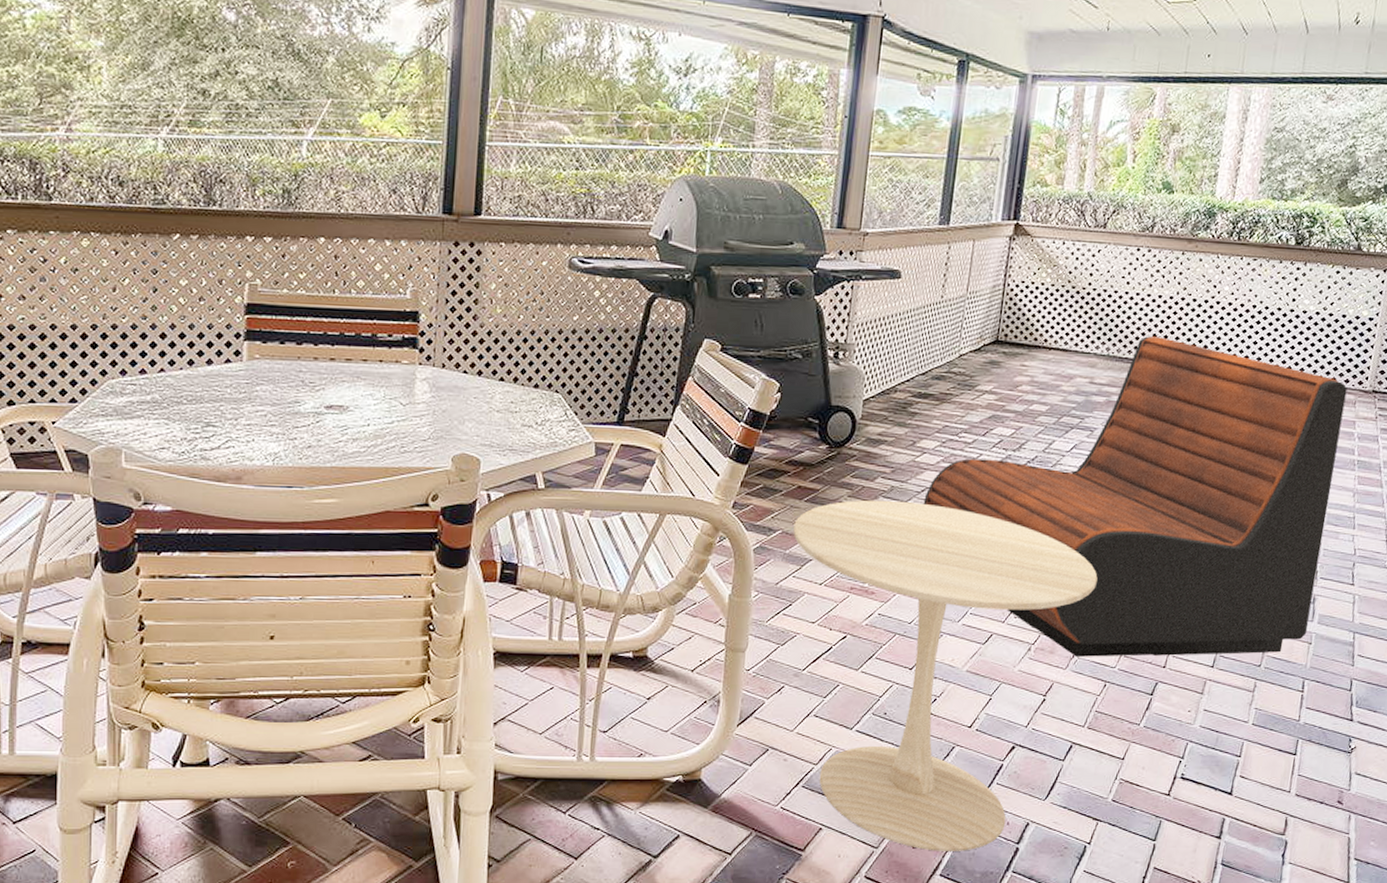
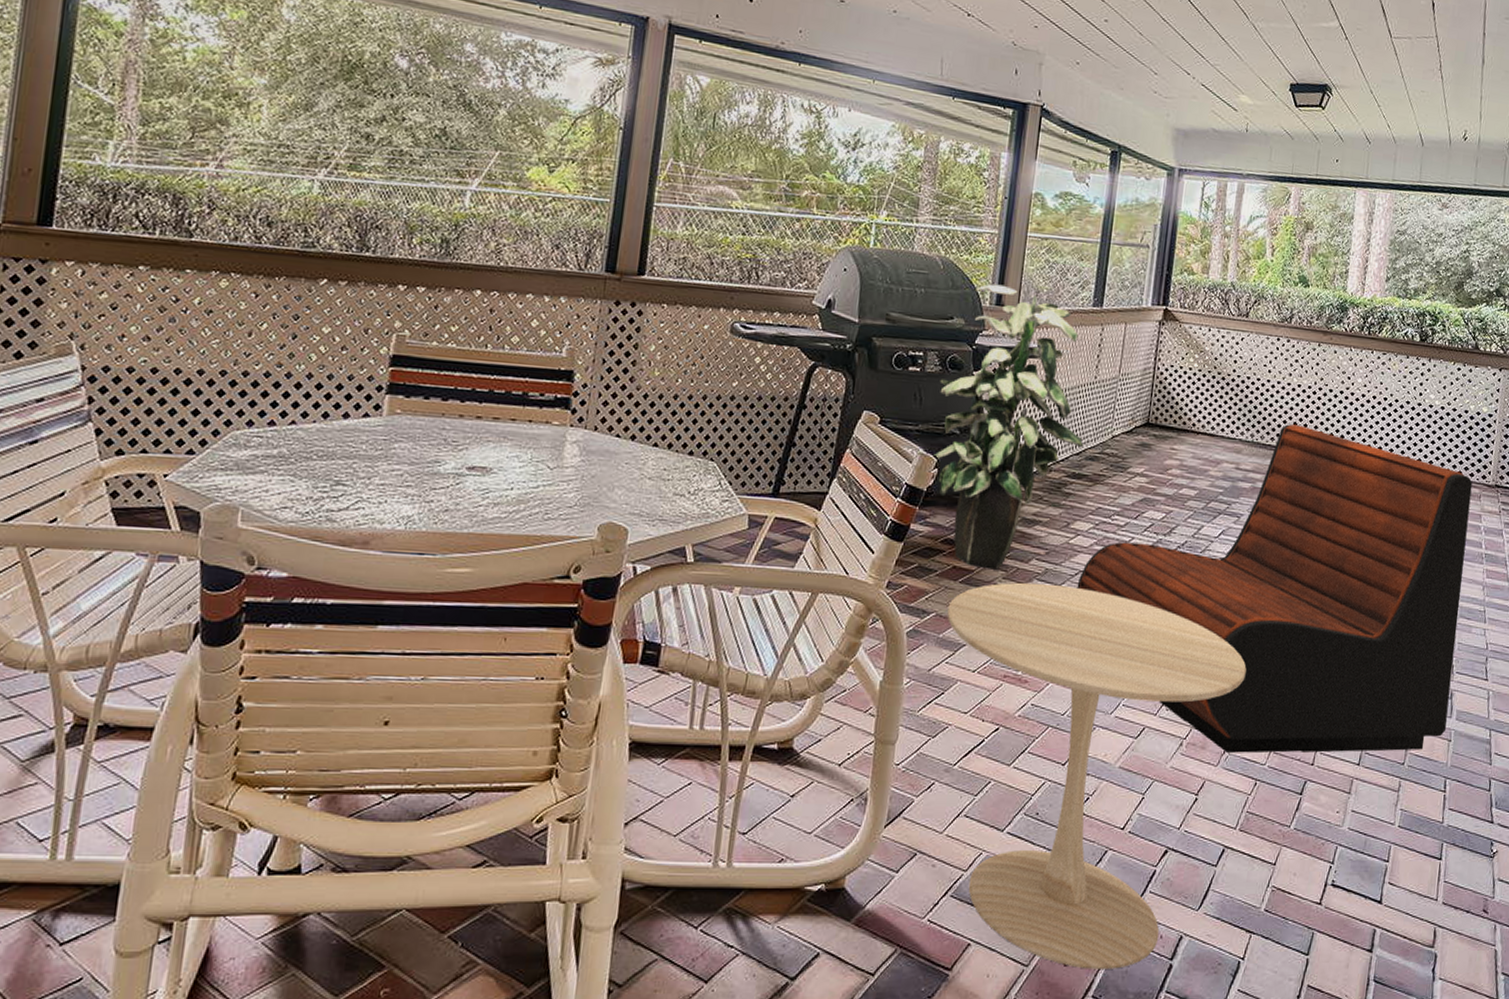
indoor plant: none [776,206,929,488] -> present [934,284,1083,570]

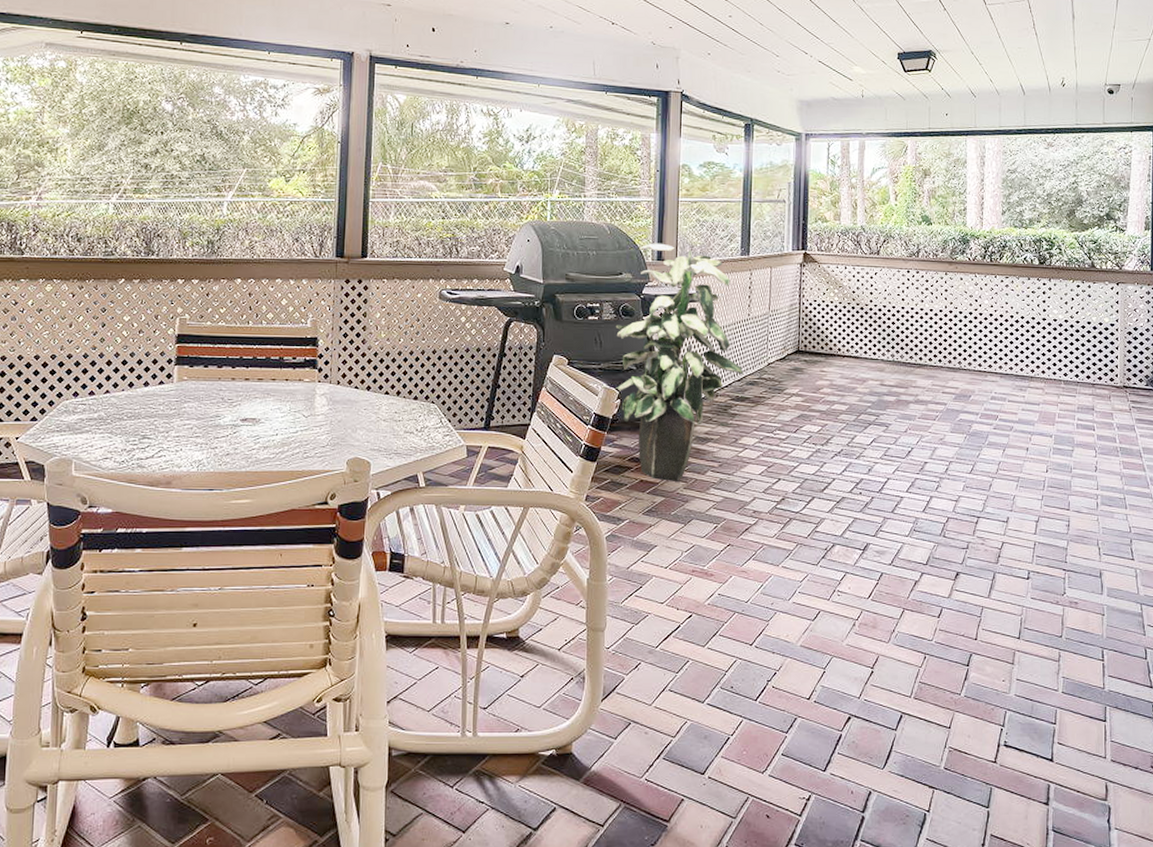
side table: present [947,582,1247,969] -> none [639,491,907,821]
lounge chair: present [1077,424,1473,753] -> none [749,344,1101,631]

